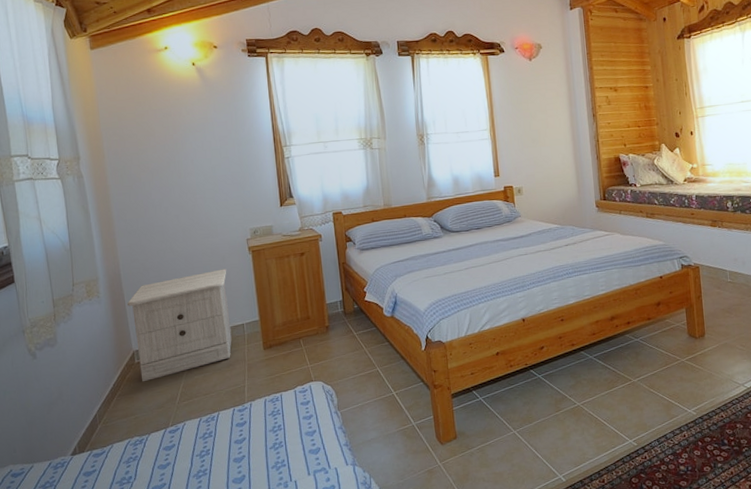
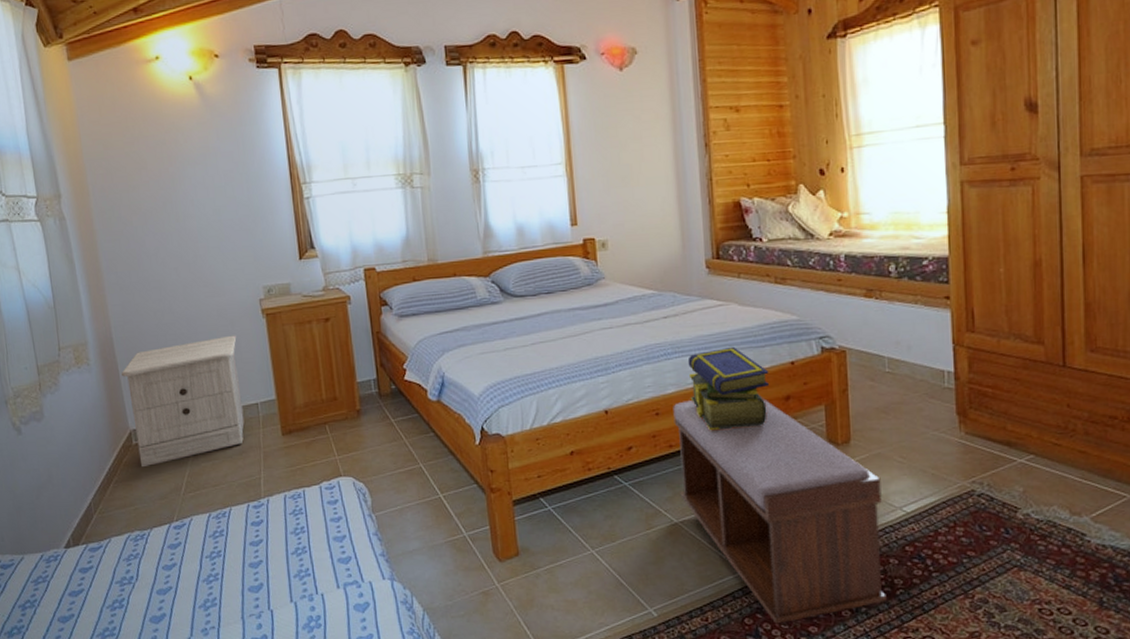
bench: none [574,303,736,481] -> present [673,395,887,624]
stack of books: none [584,266,645,332] -> present [687,346,769,431]

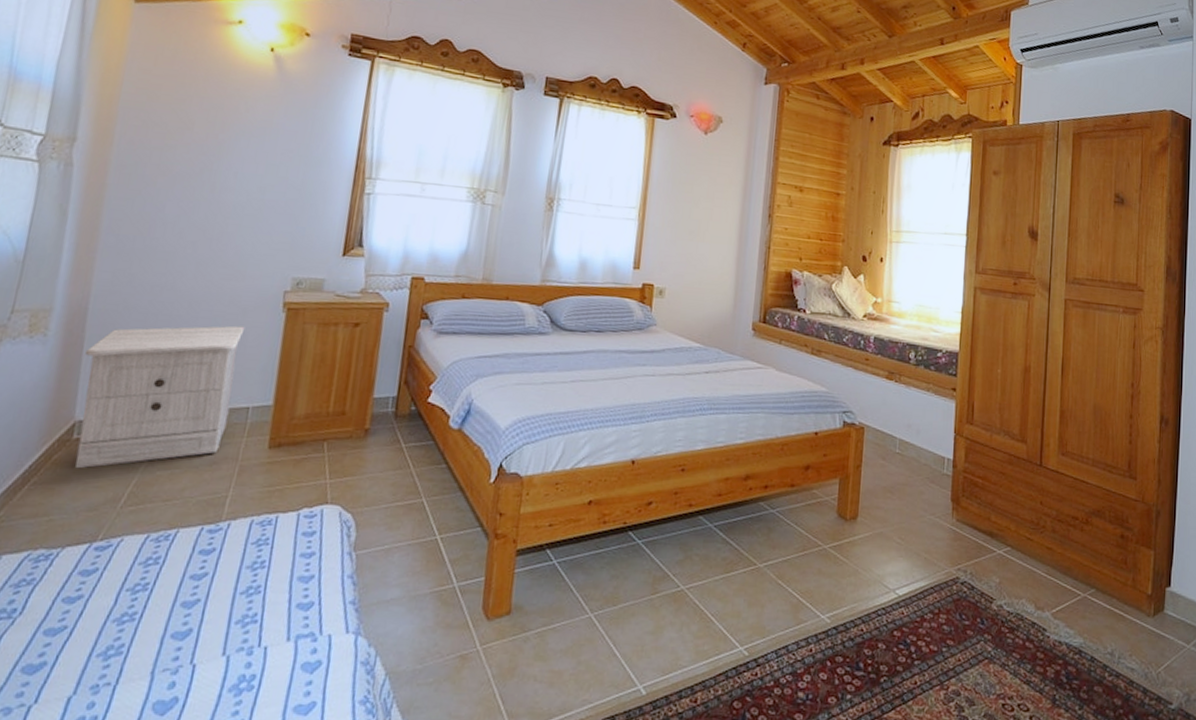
bench: present [673,395,887,624] -> none [691,459,880,709]
stack of books: present [687,346,769,431] -> none [717,410,794,494]

